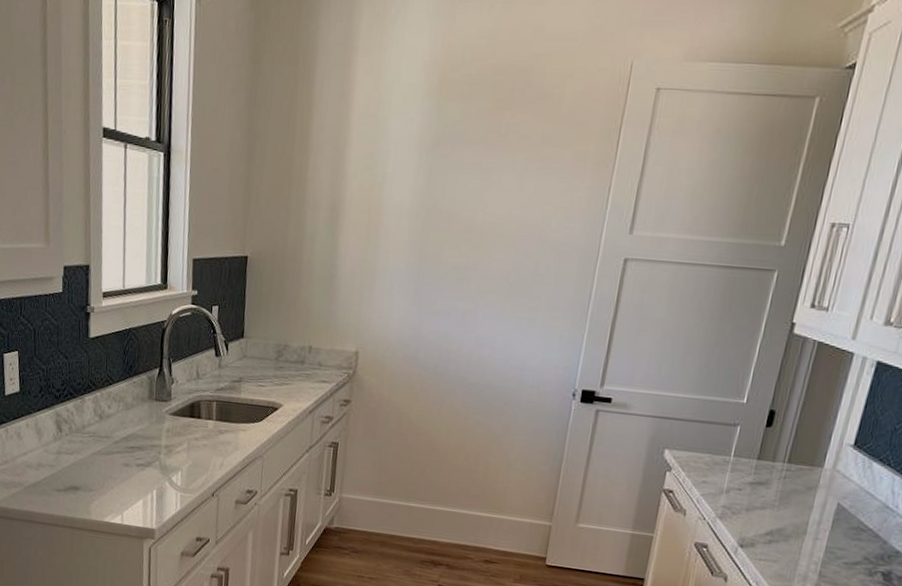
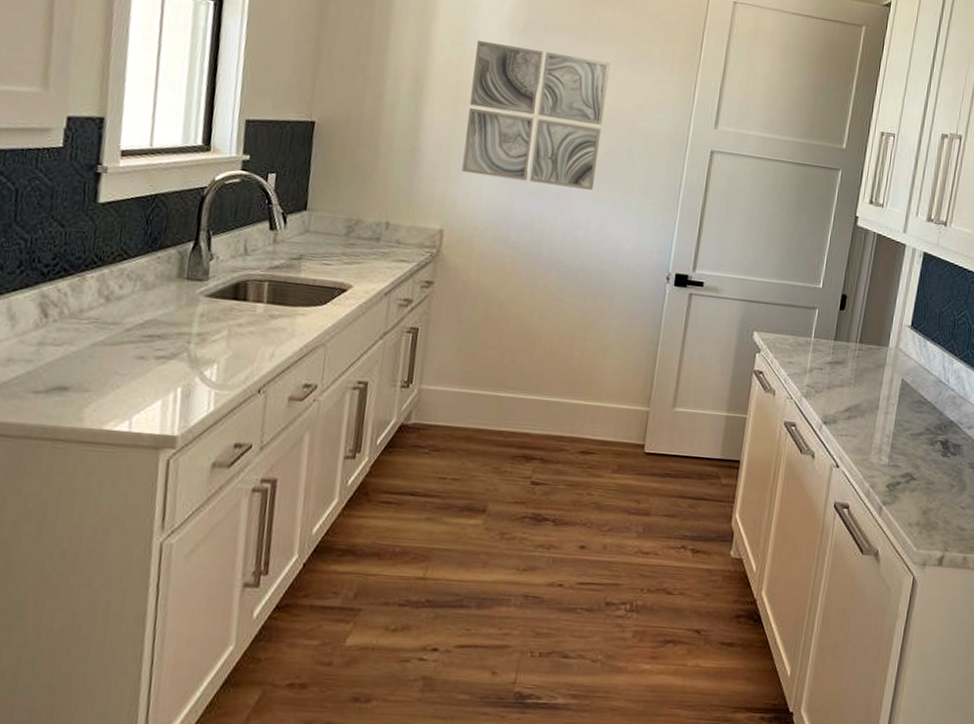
wall art: none [374,162,518,307] -> present [461,39,610,190]

